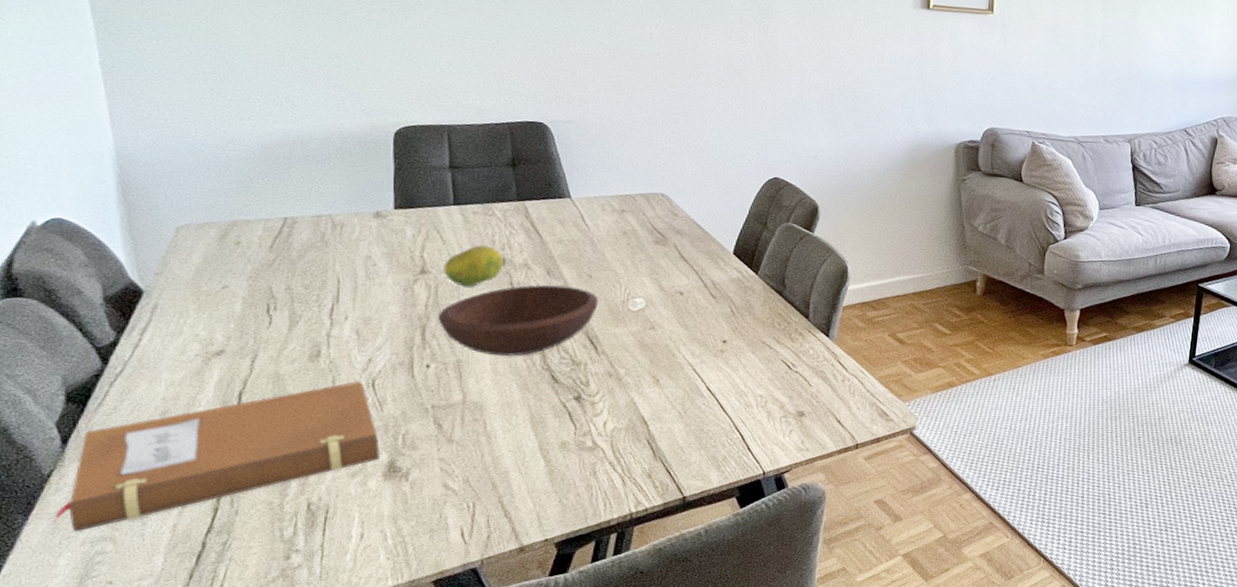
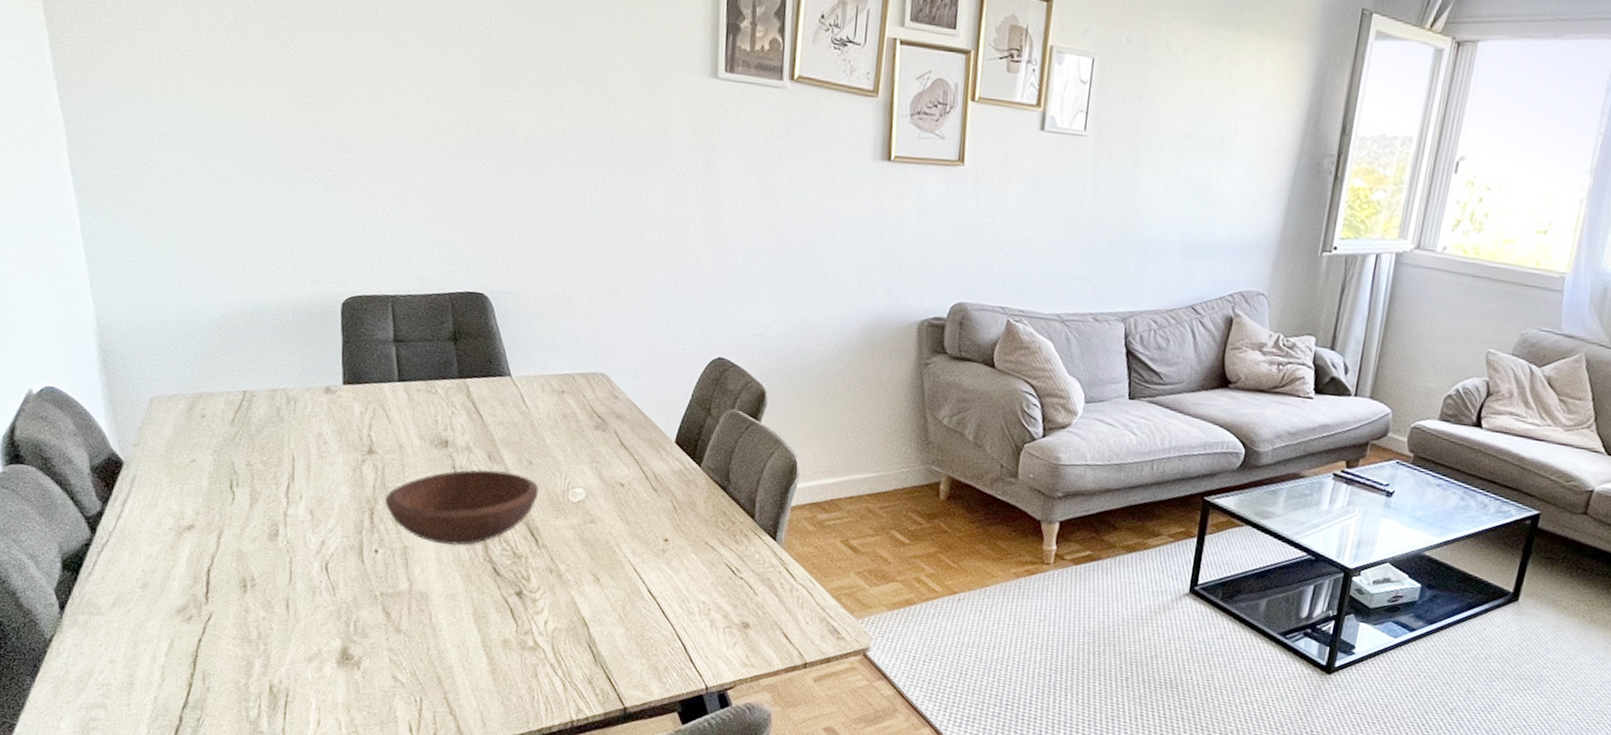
notebook: present [53,381,380,532] -> none [55,563,333,697]
fruit: present [444,245,503,287] -> none [390,424,446,470]

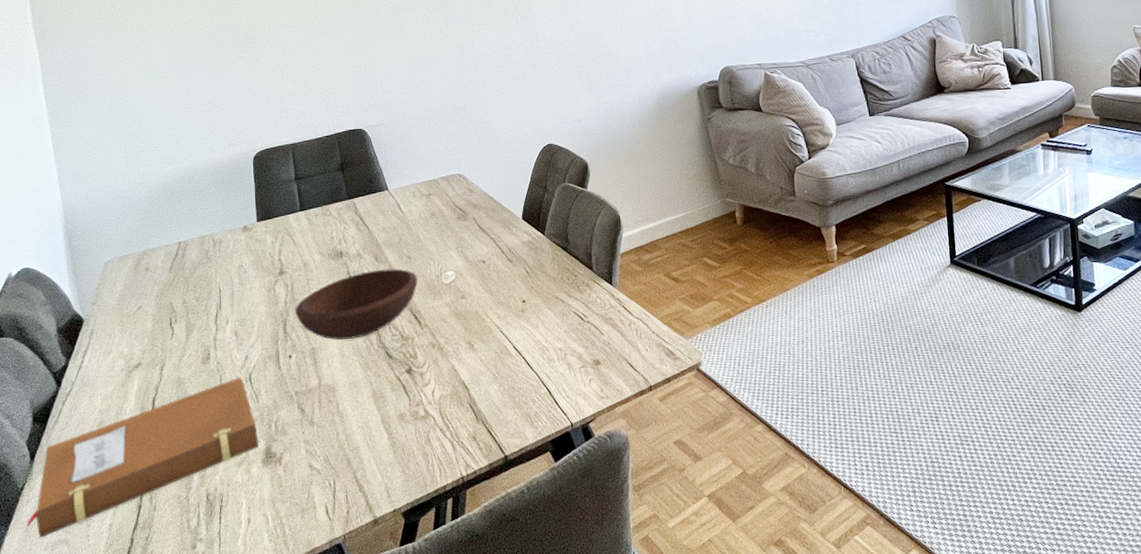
notebook: none [55,563,333,697] -> present [26,377,258,538]

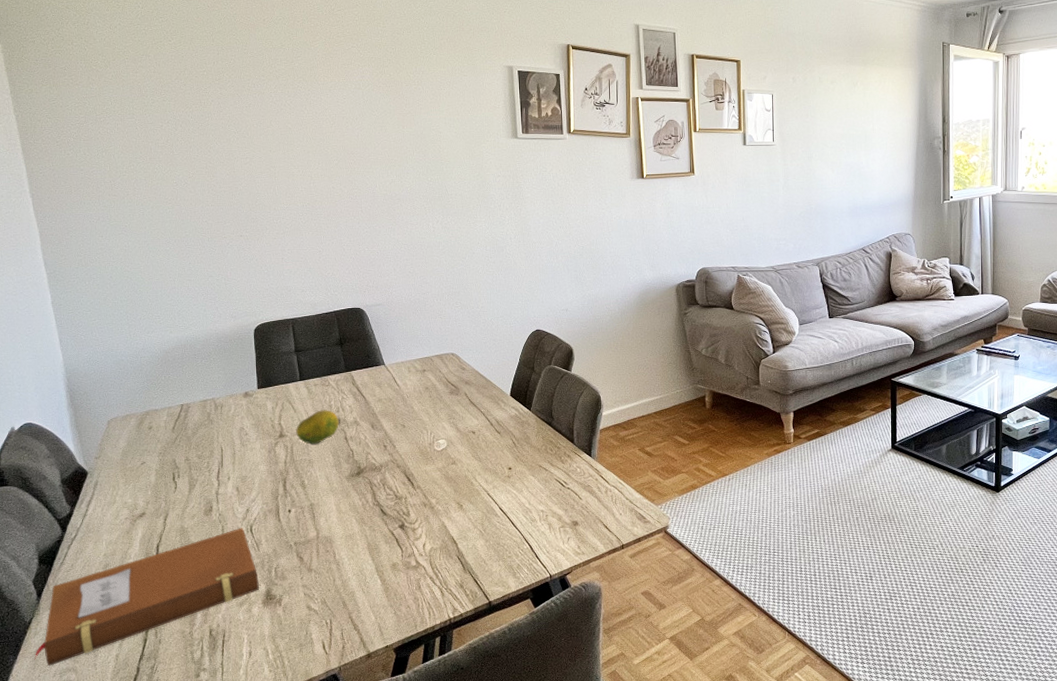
bowl: present [295,269,418,340] -> none [294,436,412,498]
fruit: none [296,242,341,281] -> present [296,410,339,444]

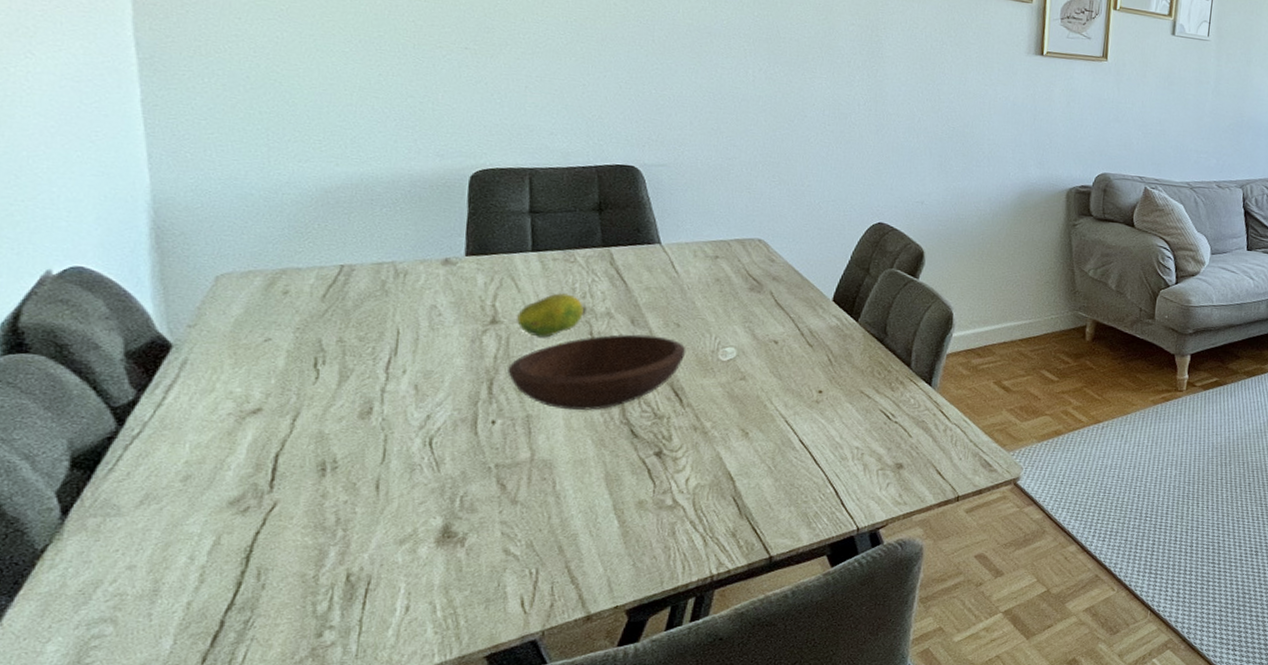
notebook: present [34,528,259,666] -> none [44,439,434,614]
bowl: none [294,436,412,498] -> present [507,334,686,411]

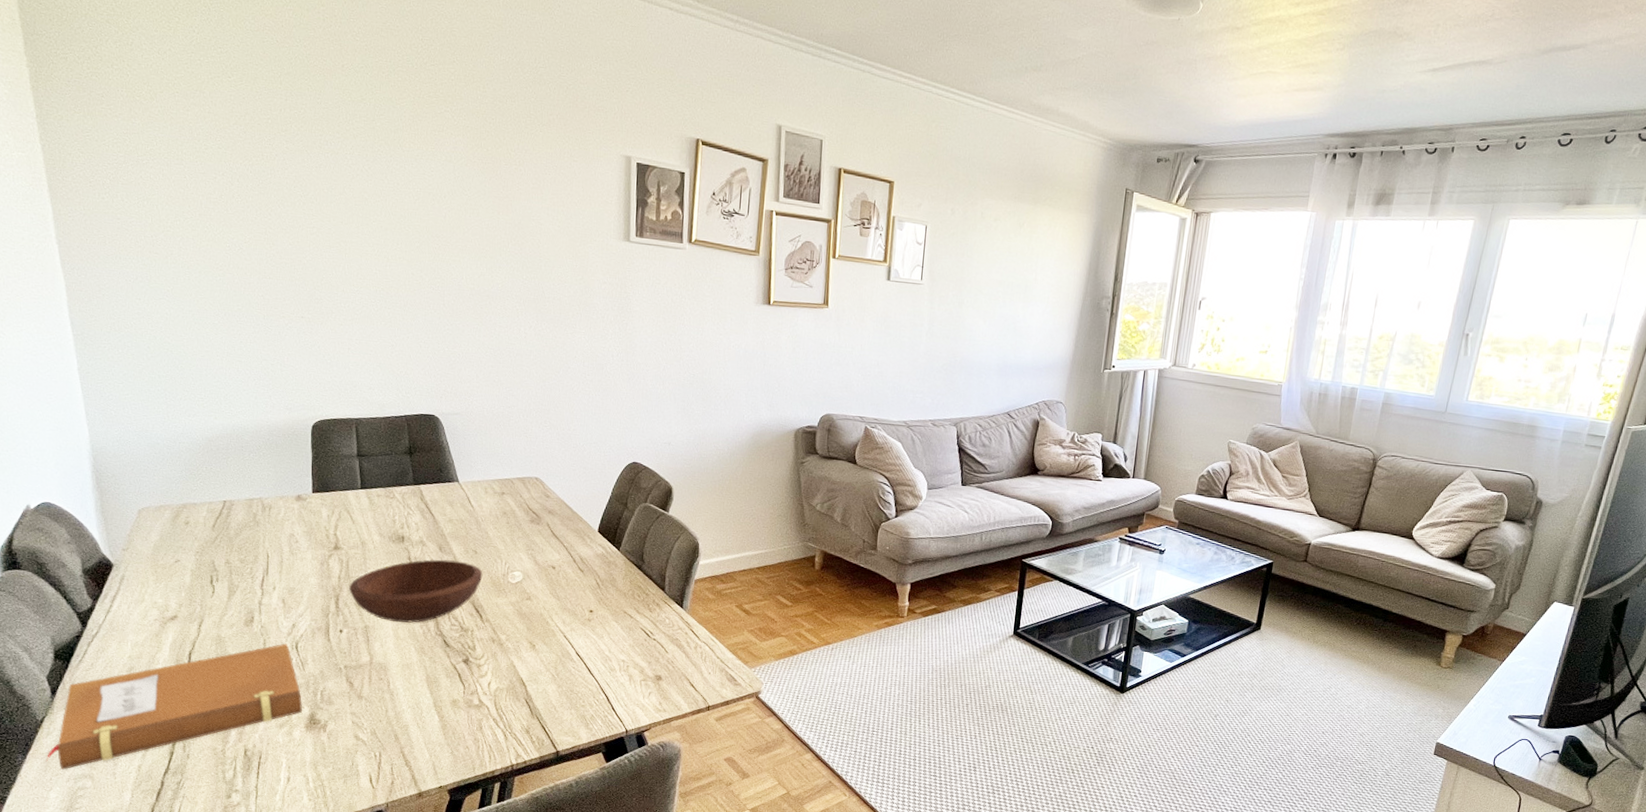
notebook: none [44,439,434,614] -> present [46,643,302,770]
fruit: present [517,293,584,338] -> none [353,524,403,562]

